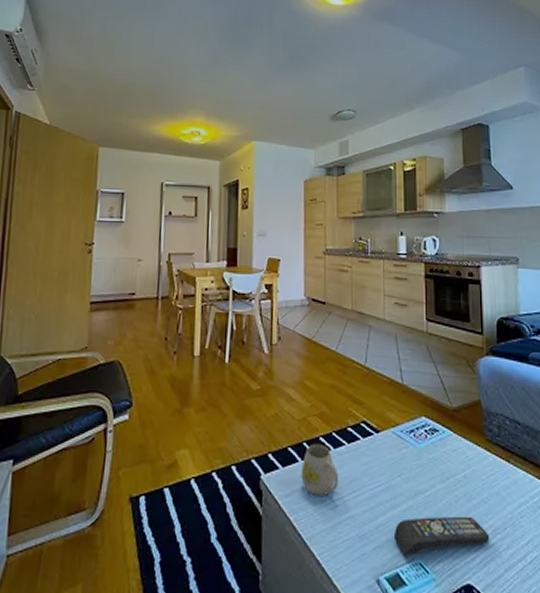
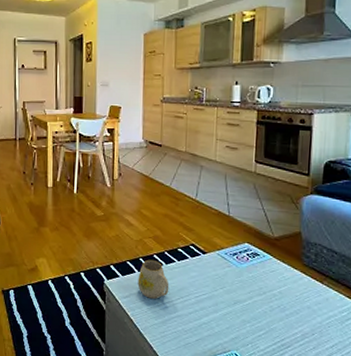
remote control: present [393,516,490,555] -> none [214,320,299,347]

